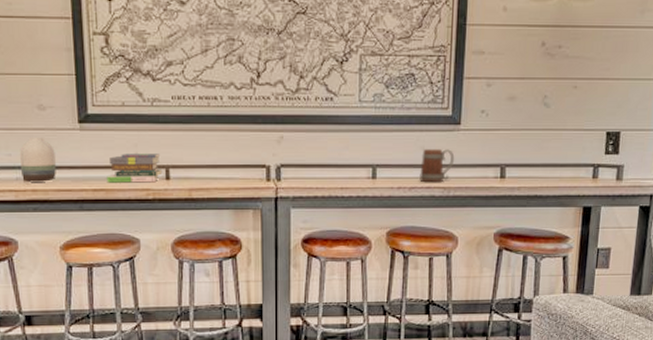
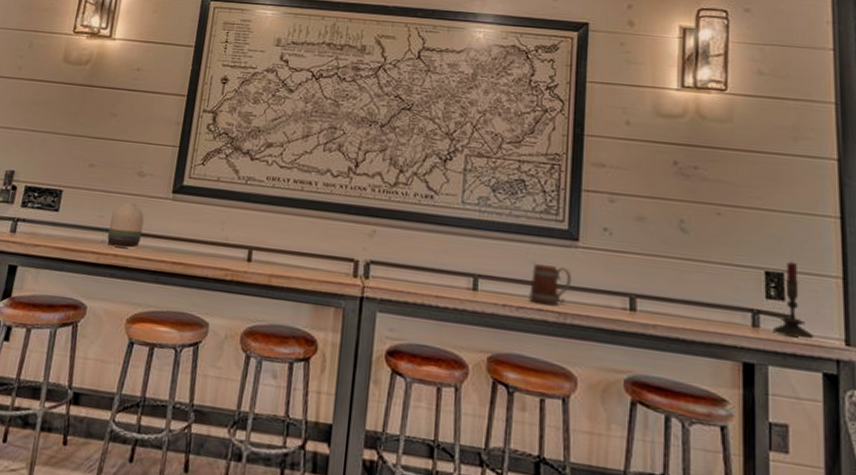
books: present [106,154,161,183] -> none [187,229,246,263]
candle: none [608,121,637,182] -> present [773,261,814,340]

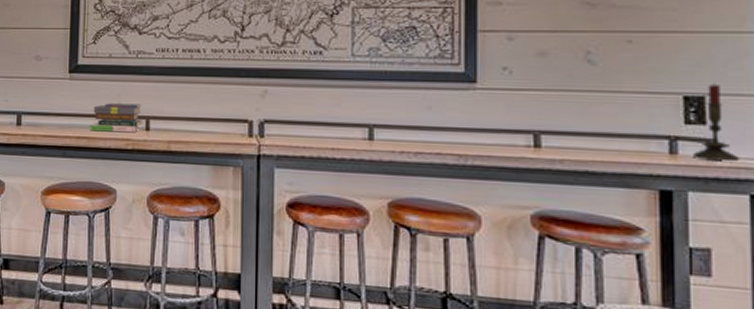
vase: present [107,201,144,248] -> none [15,85,46,127]
books: none [187,229,246,263] -> present [90,103,142,133]
beer mug: present [529,264,572,306] -> none [427,109,471,149]

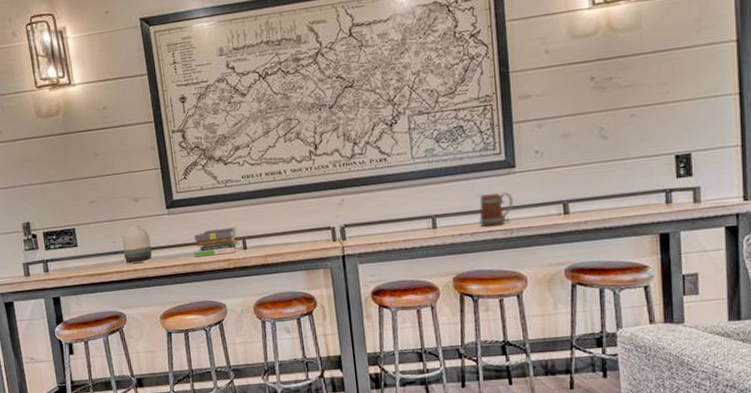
vase: none [15,85,46,127] -> present [121,224,152,263]
beer mug: none [427,109,471,149] -> present [479,192,514,227]
candle: present [693,83,740,162] -> none [684,141,718,205]

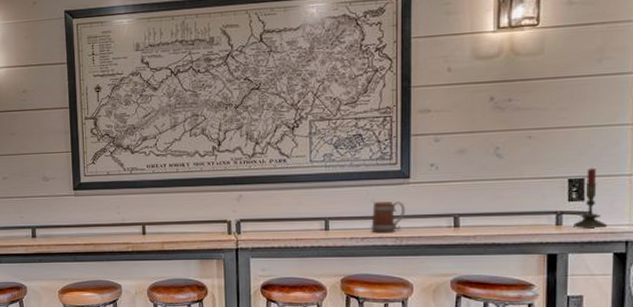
vase: present [121,224,152,263] -> none [29,202,56,239]
books: present [193,227,239,258] -> none [95,213,139,238]
candle: none [684,141,718,205] -> present [574,167,608,229]

